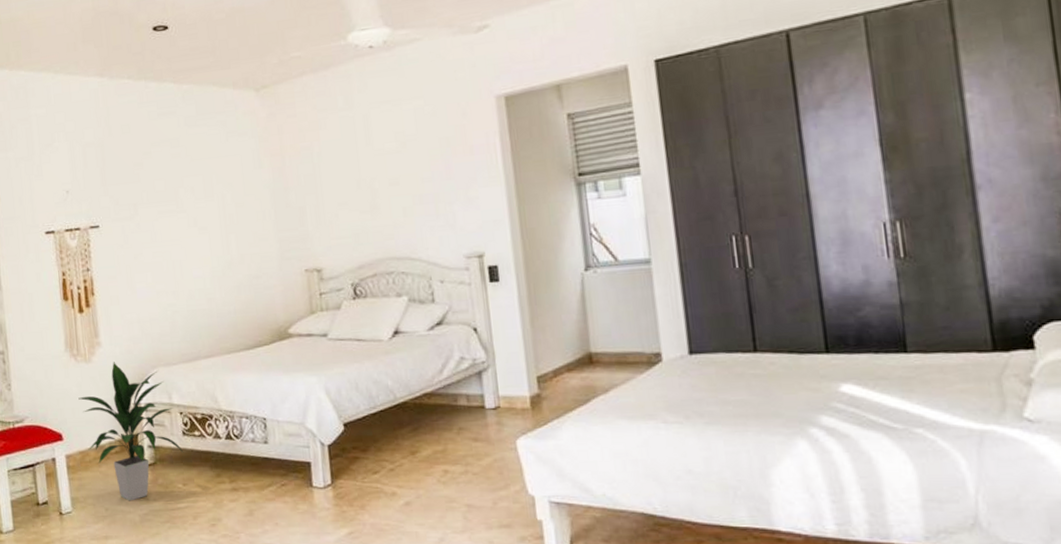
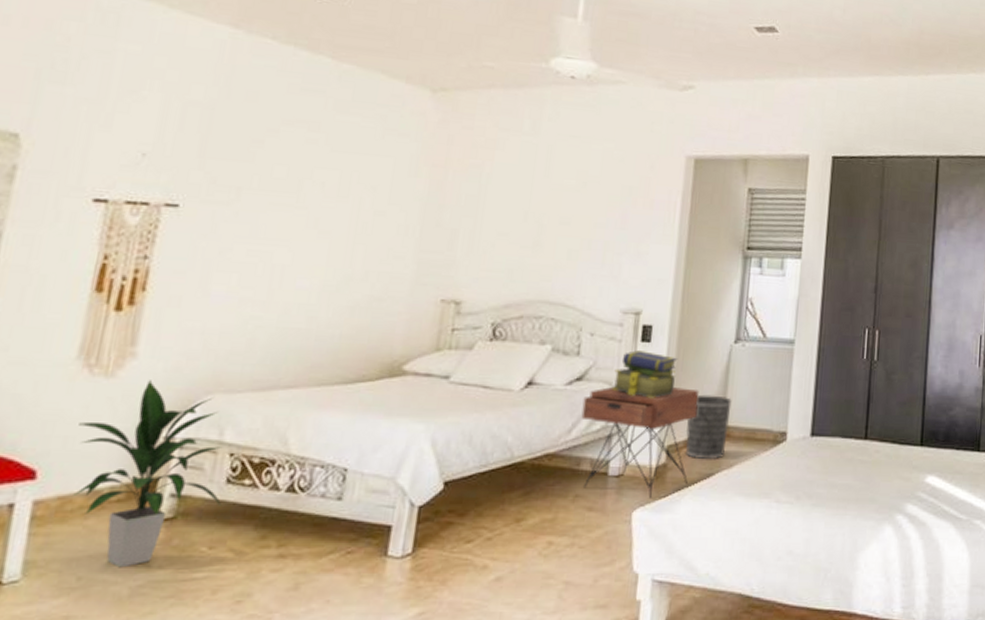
nightstand: none [447,320,565,428] -> present [581,386,699,499]
stack of books: none [470,290,532,334] -> present [611,350,678,398]
wastebasket: none [552,324,597,388] -> present [684,394,732,461]

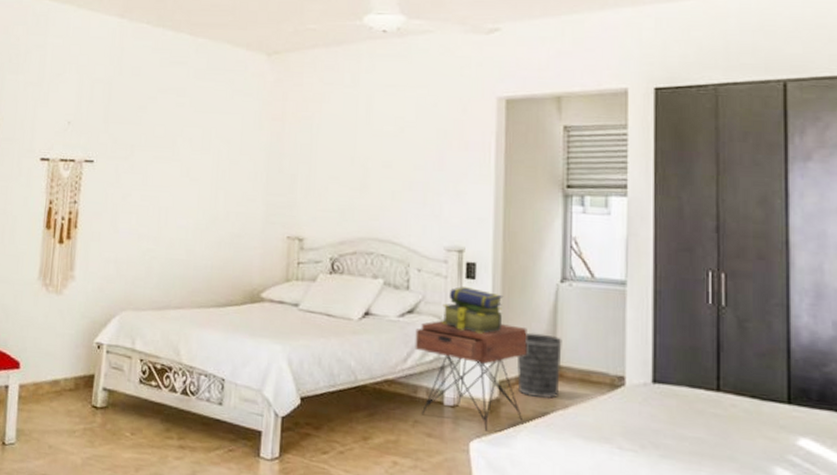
indoor plant: present [73,380,223,568] -> none [42,297,138,442]

